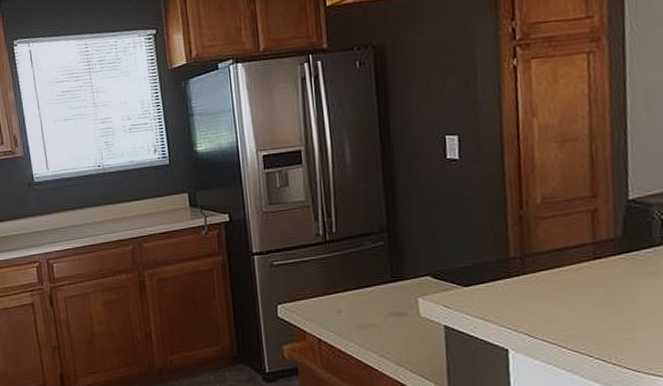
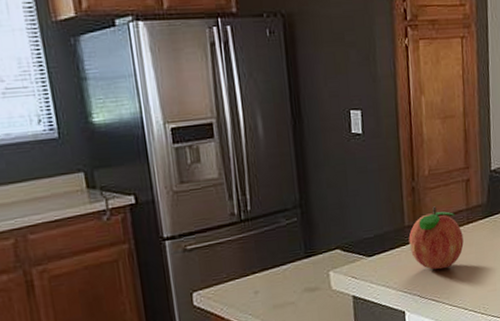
fruit: none [514,237,588,308] -> present [408,206,464,270]

